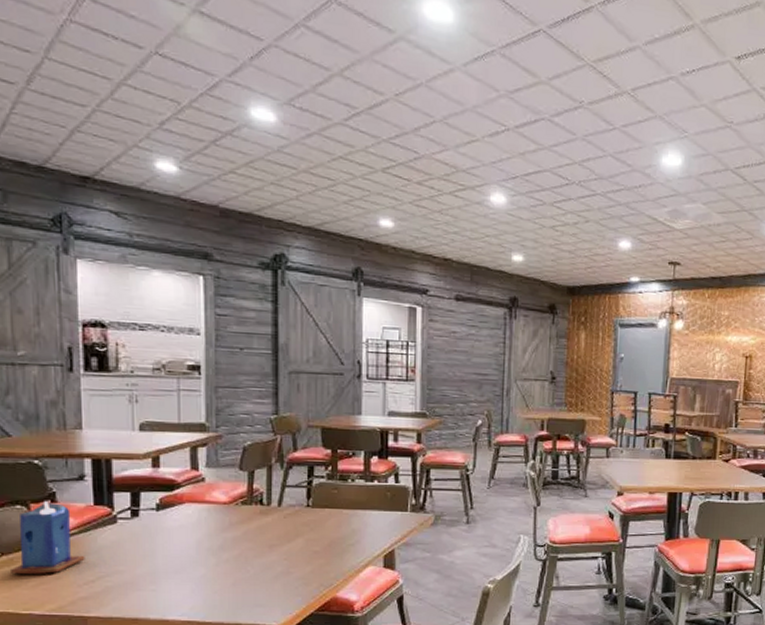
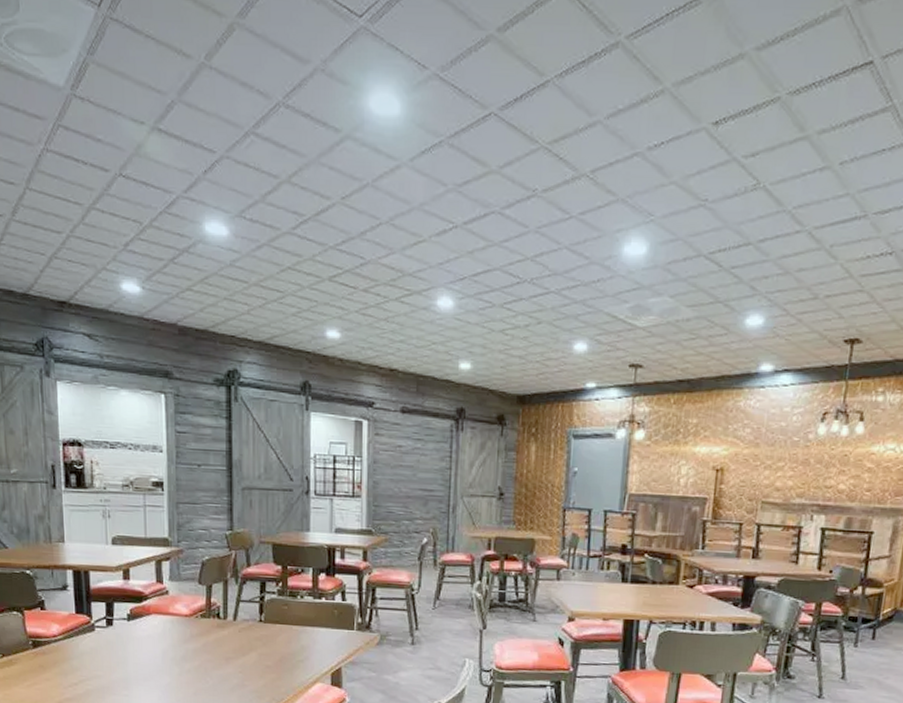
candle: present [11,501,85,574] -> none [10,609,70,675]

